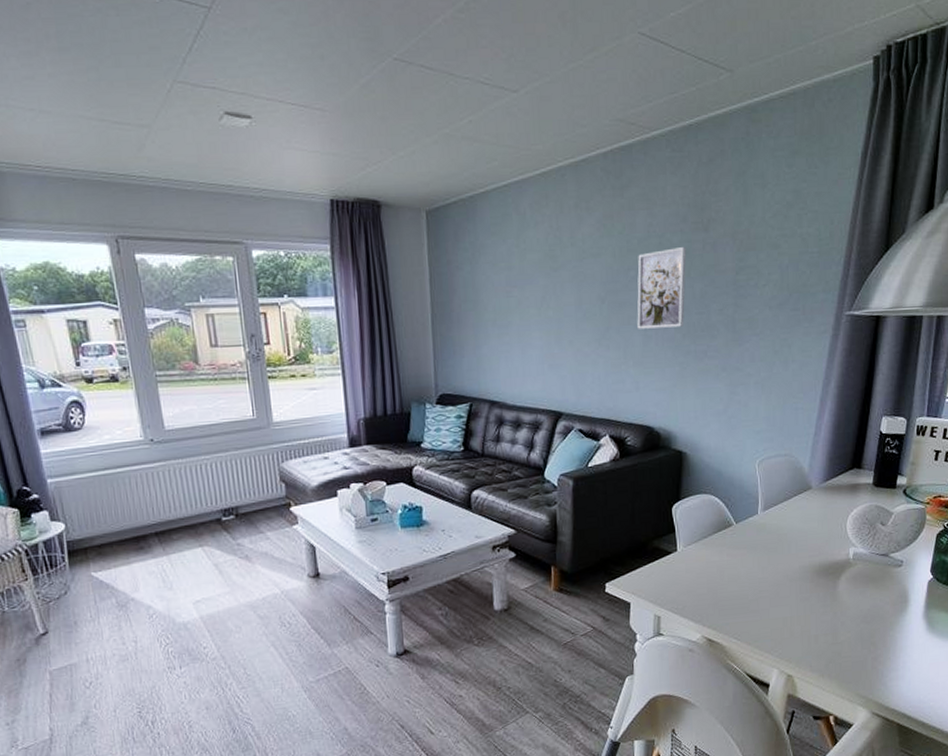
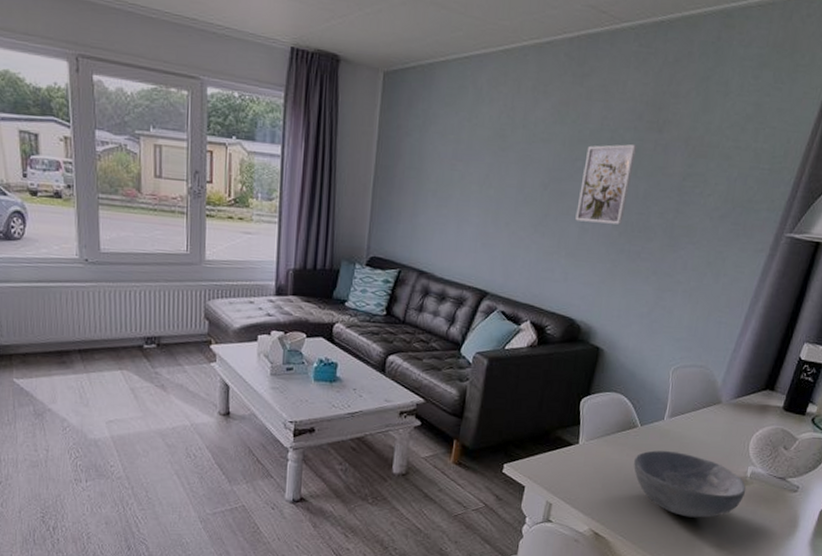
bowl: none [735,544,852,609] -> present [633,450,746,518]

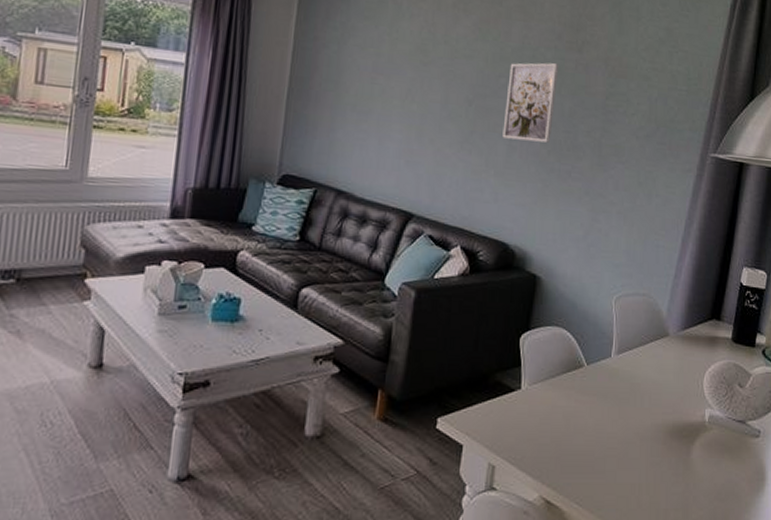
bowl: present [633,450,746,518] -> none [583,394,706,475]

